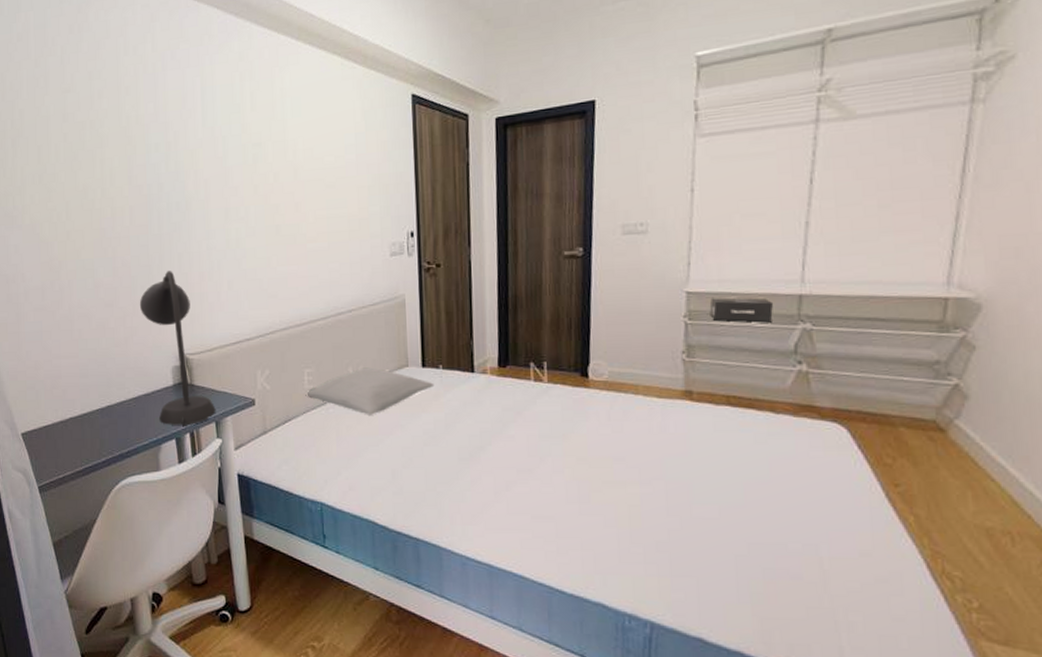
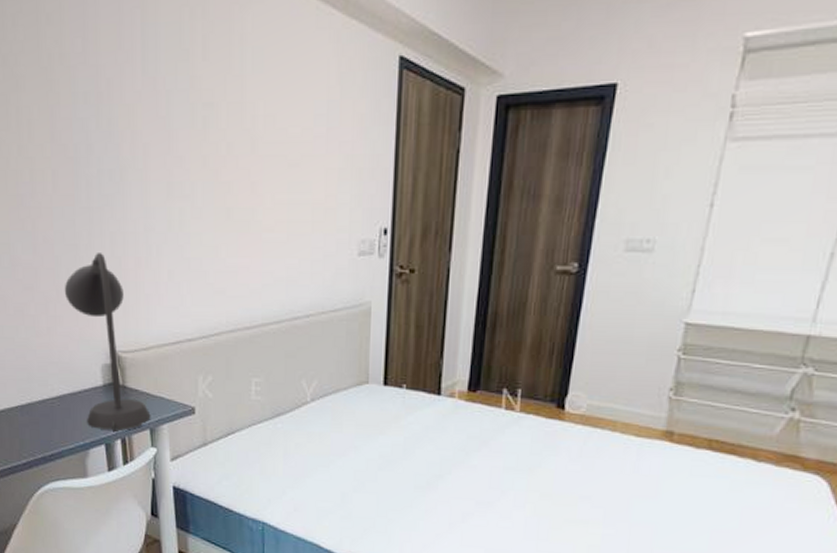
pillow: present [305,367,435,415] -> none [252,381,396,434]
box: present [709,297,773,323] -> none [706,332,777,364]

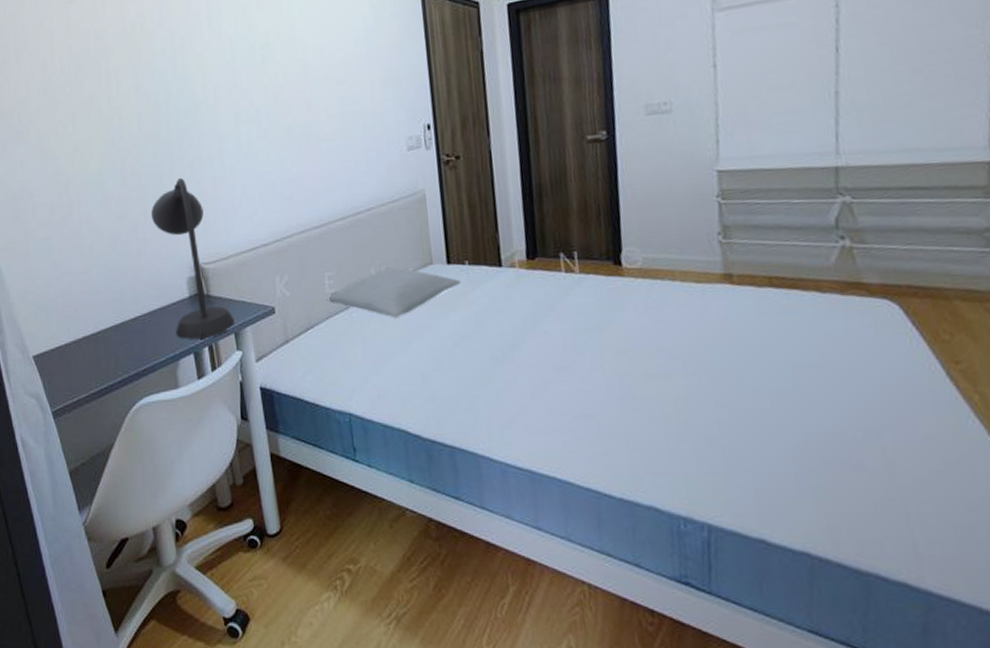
pillow: none [252,381,396,434] -> present [327,267,461,318]

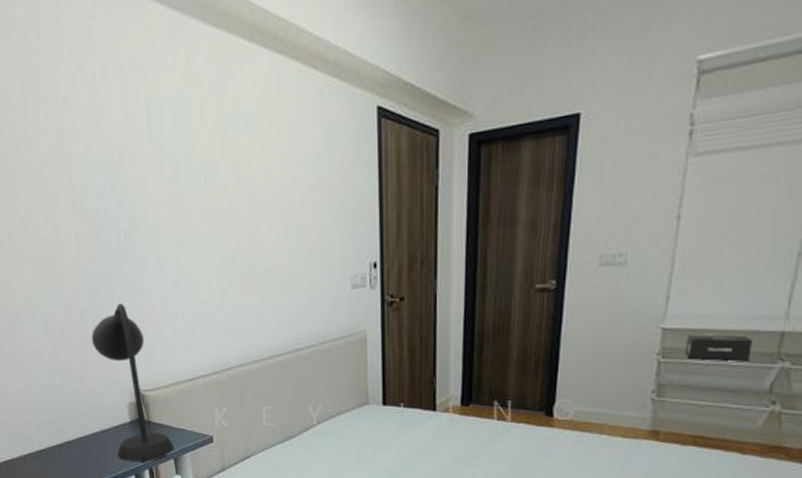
pillow: present [327,267,461,318] -> none [264,405,395,453]
box: none [743,173,810,200] -> present [685,334,752,362]

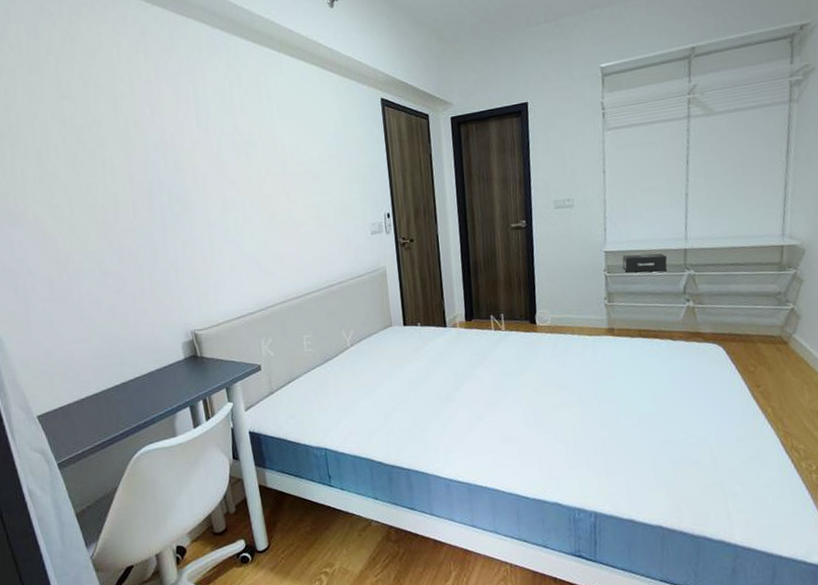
desk lamp: present [91,304,174,462] -> none [147,257,226,395]

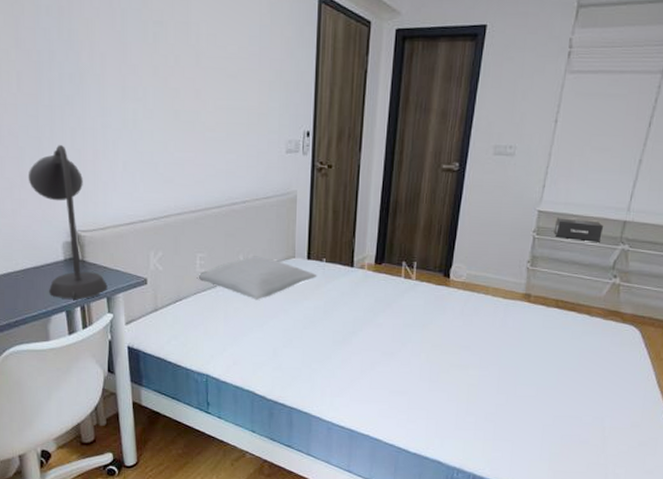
desk lamp: none [147,257,226,395] -> present [28,145,108,300]
pillow: none [305,329,415,370] -> present [197,256,317,300]

